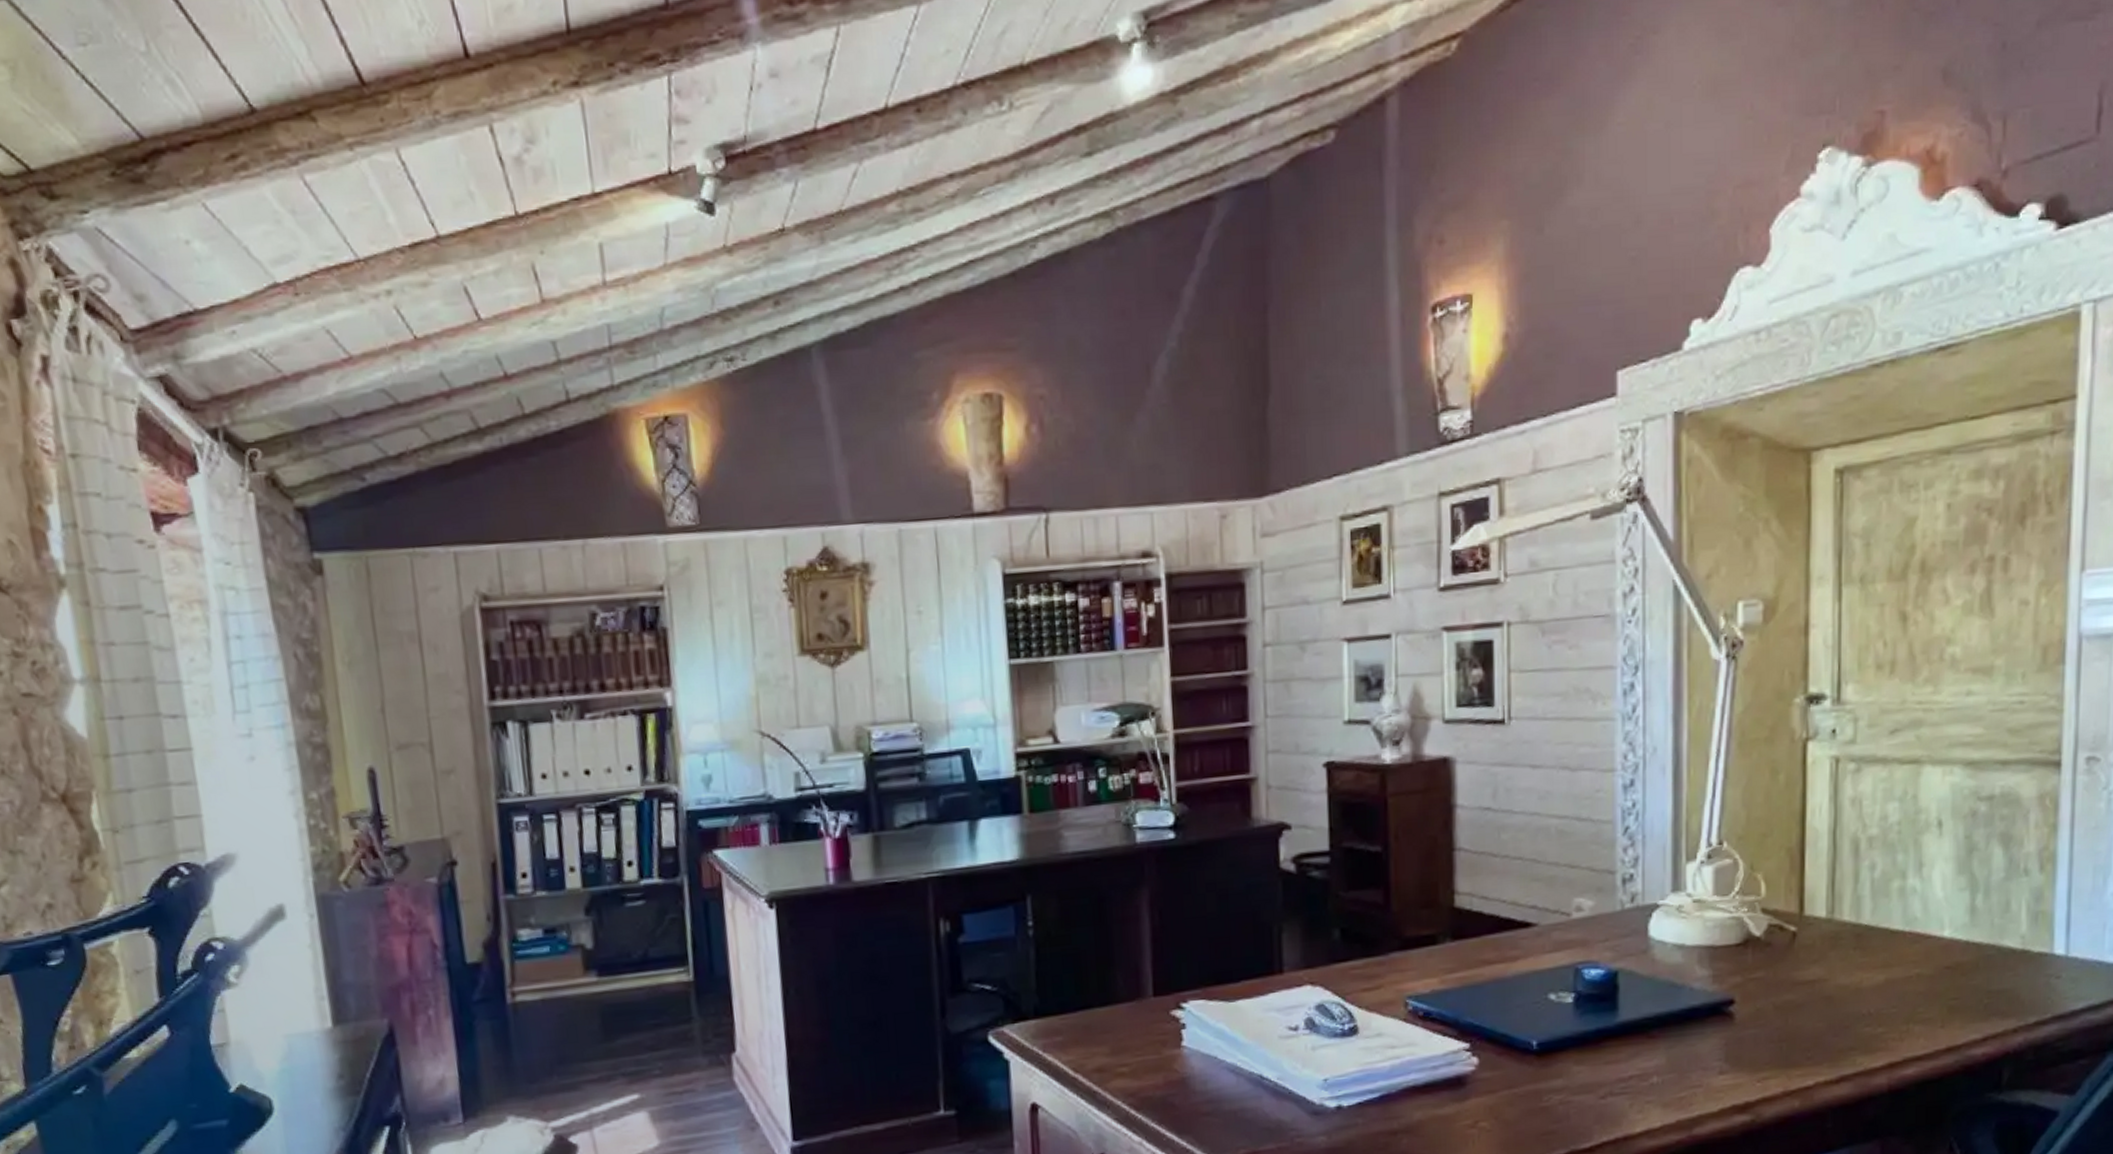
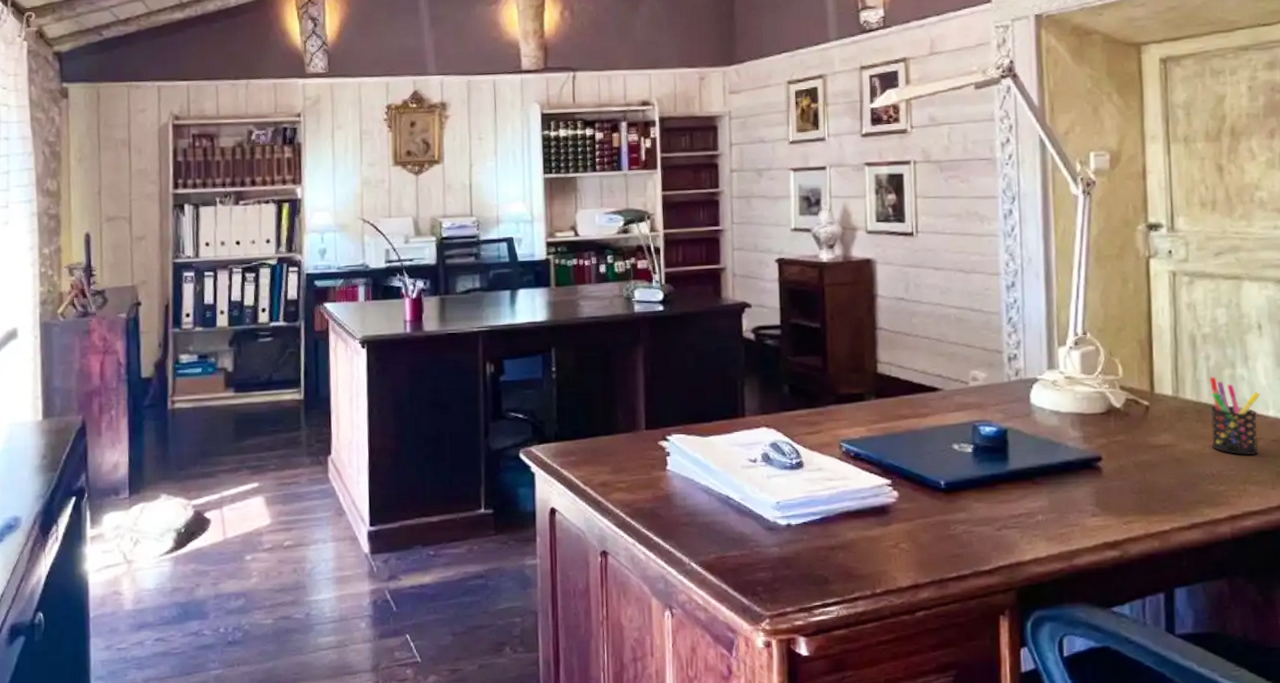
pen holder: none [1871,890,1935,989] -> present [1210,377,1260,456]

